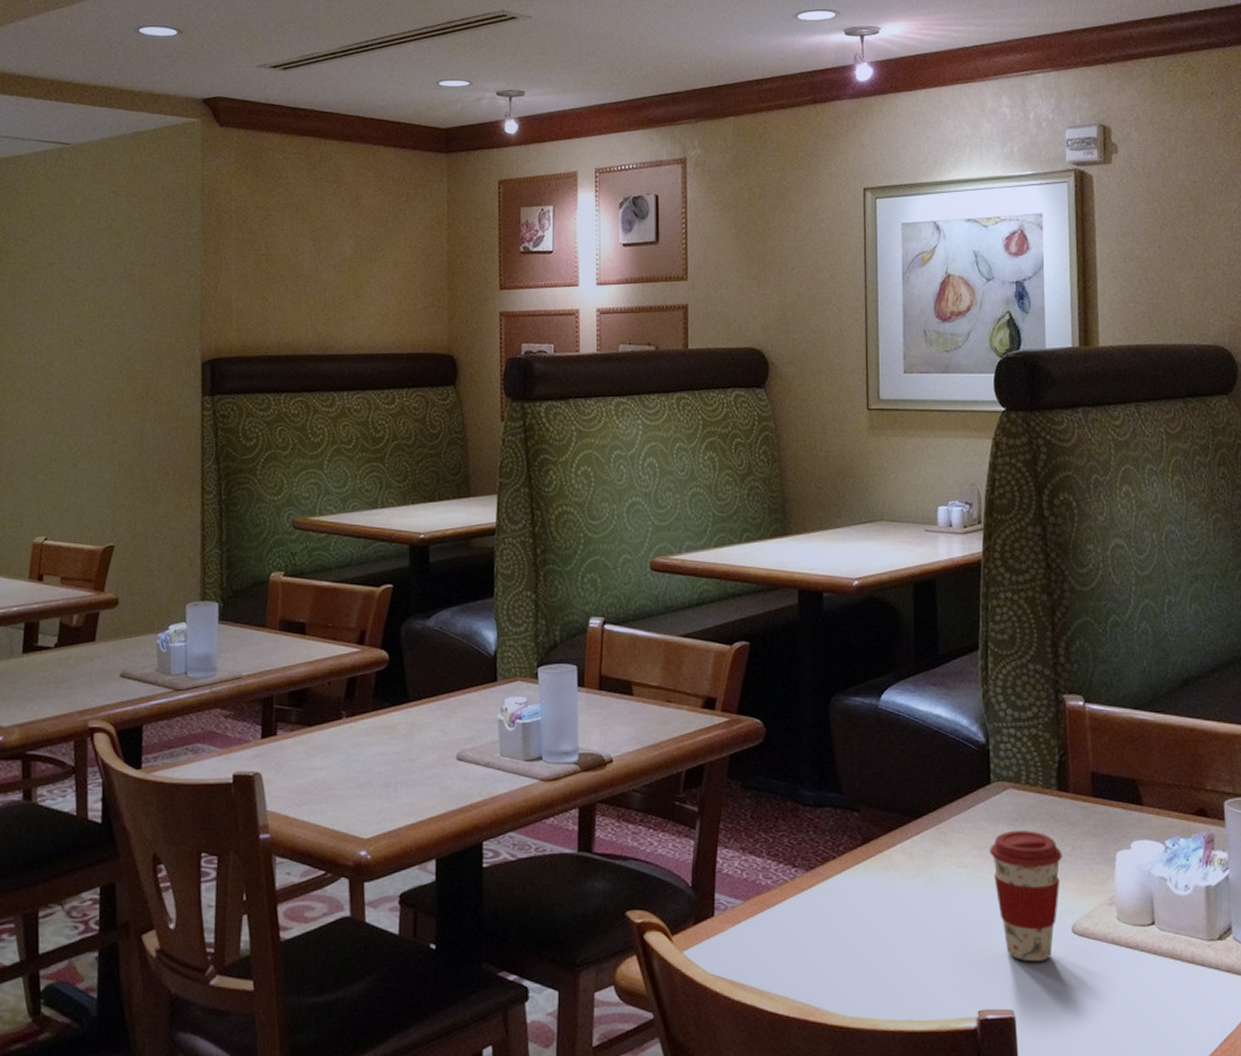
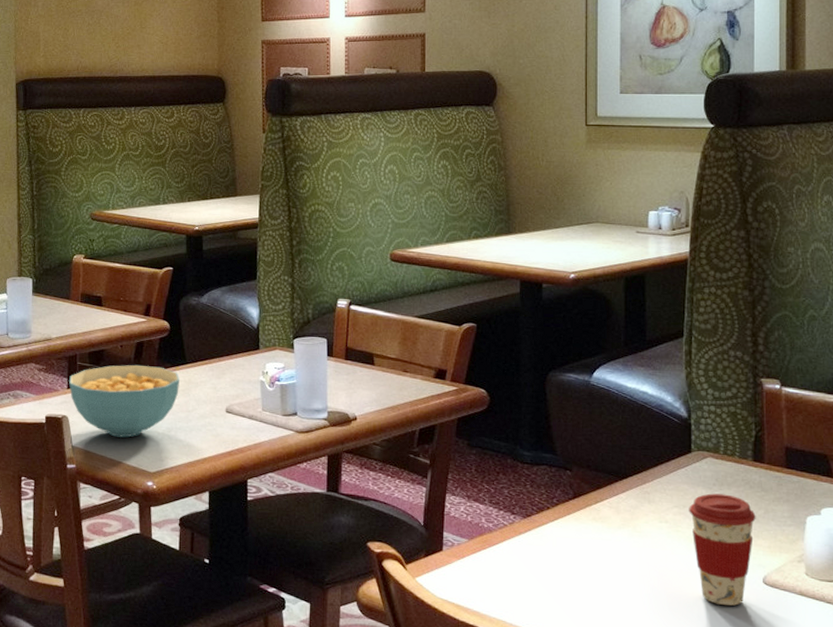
cereal bowl: none [263,705,400,797] -> present [69,364,179,438]

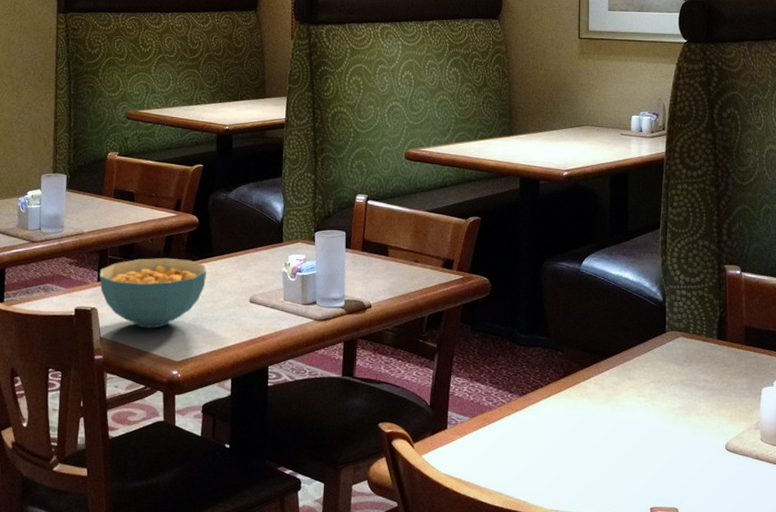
coffee cup: present [689,493,756,606] -> none [663,369,720,471]

